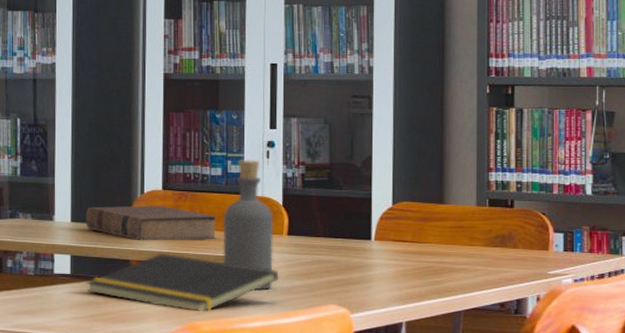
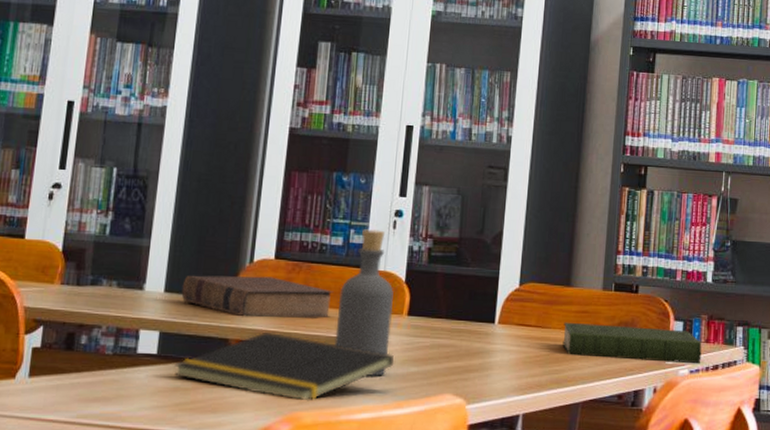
book: none [440,237,585,273] -> present [562,322,702,364]

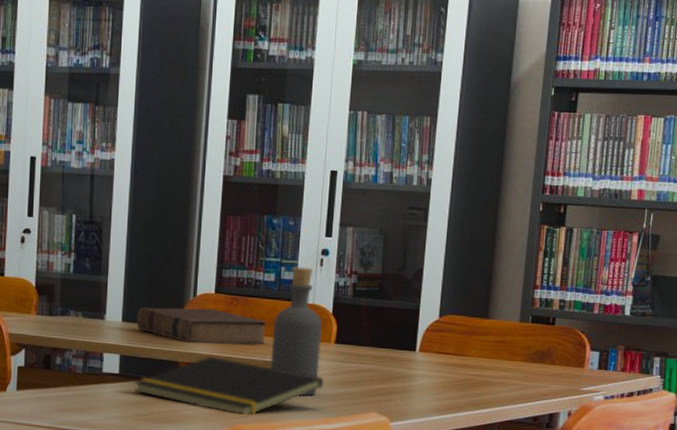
book: present [562,322,702,364] -> none [480,350,618,391]

